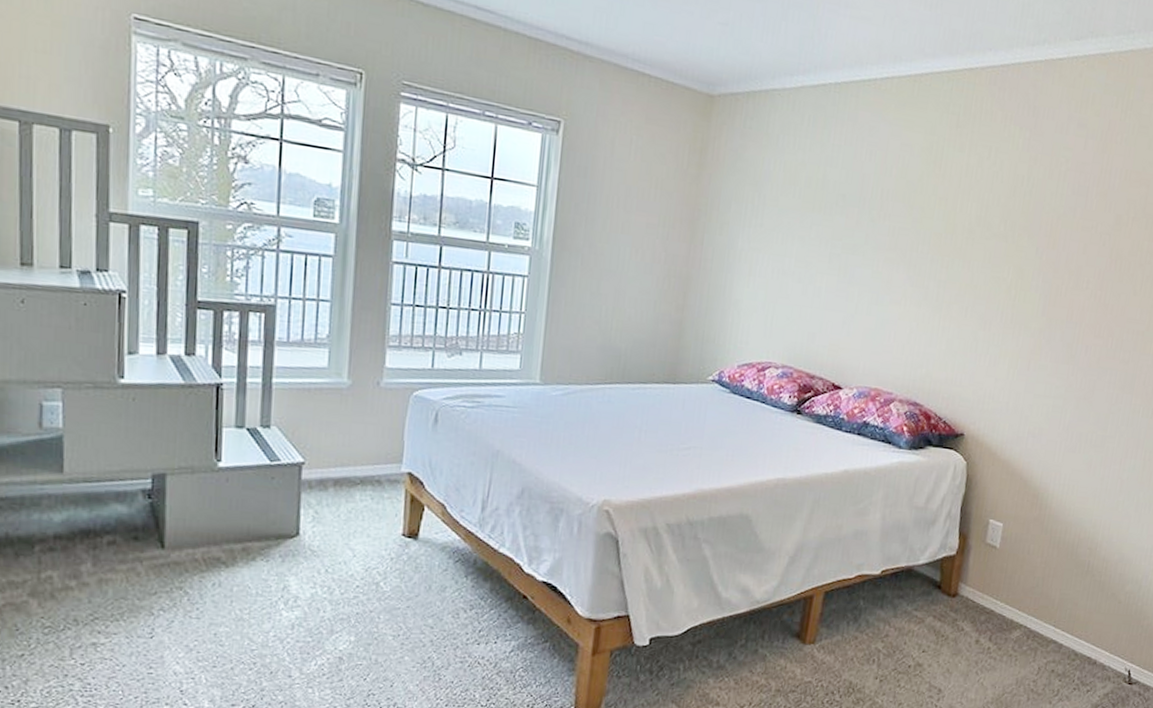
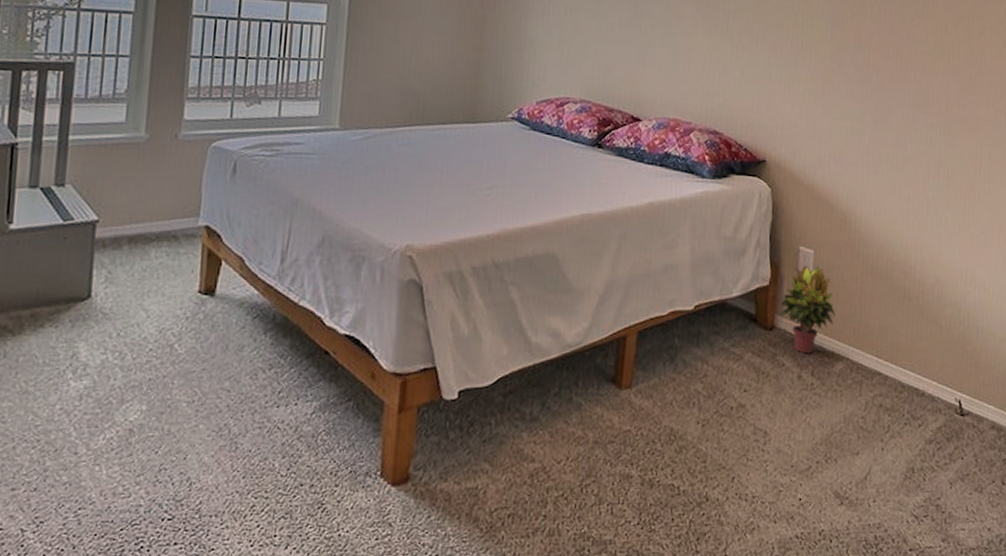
potted plant: none [962,537,1018,621] -> present [778,265,835,354]

